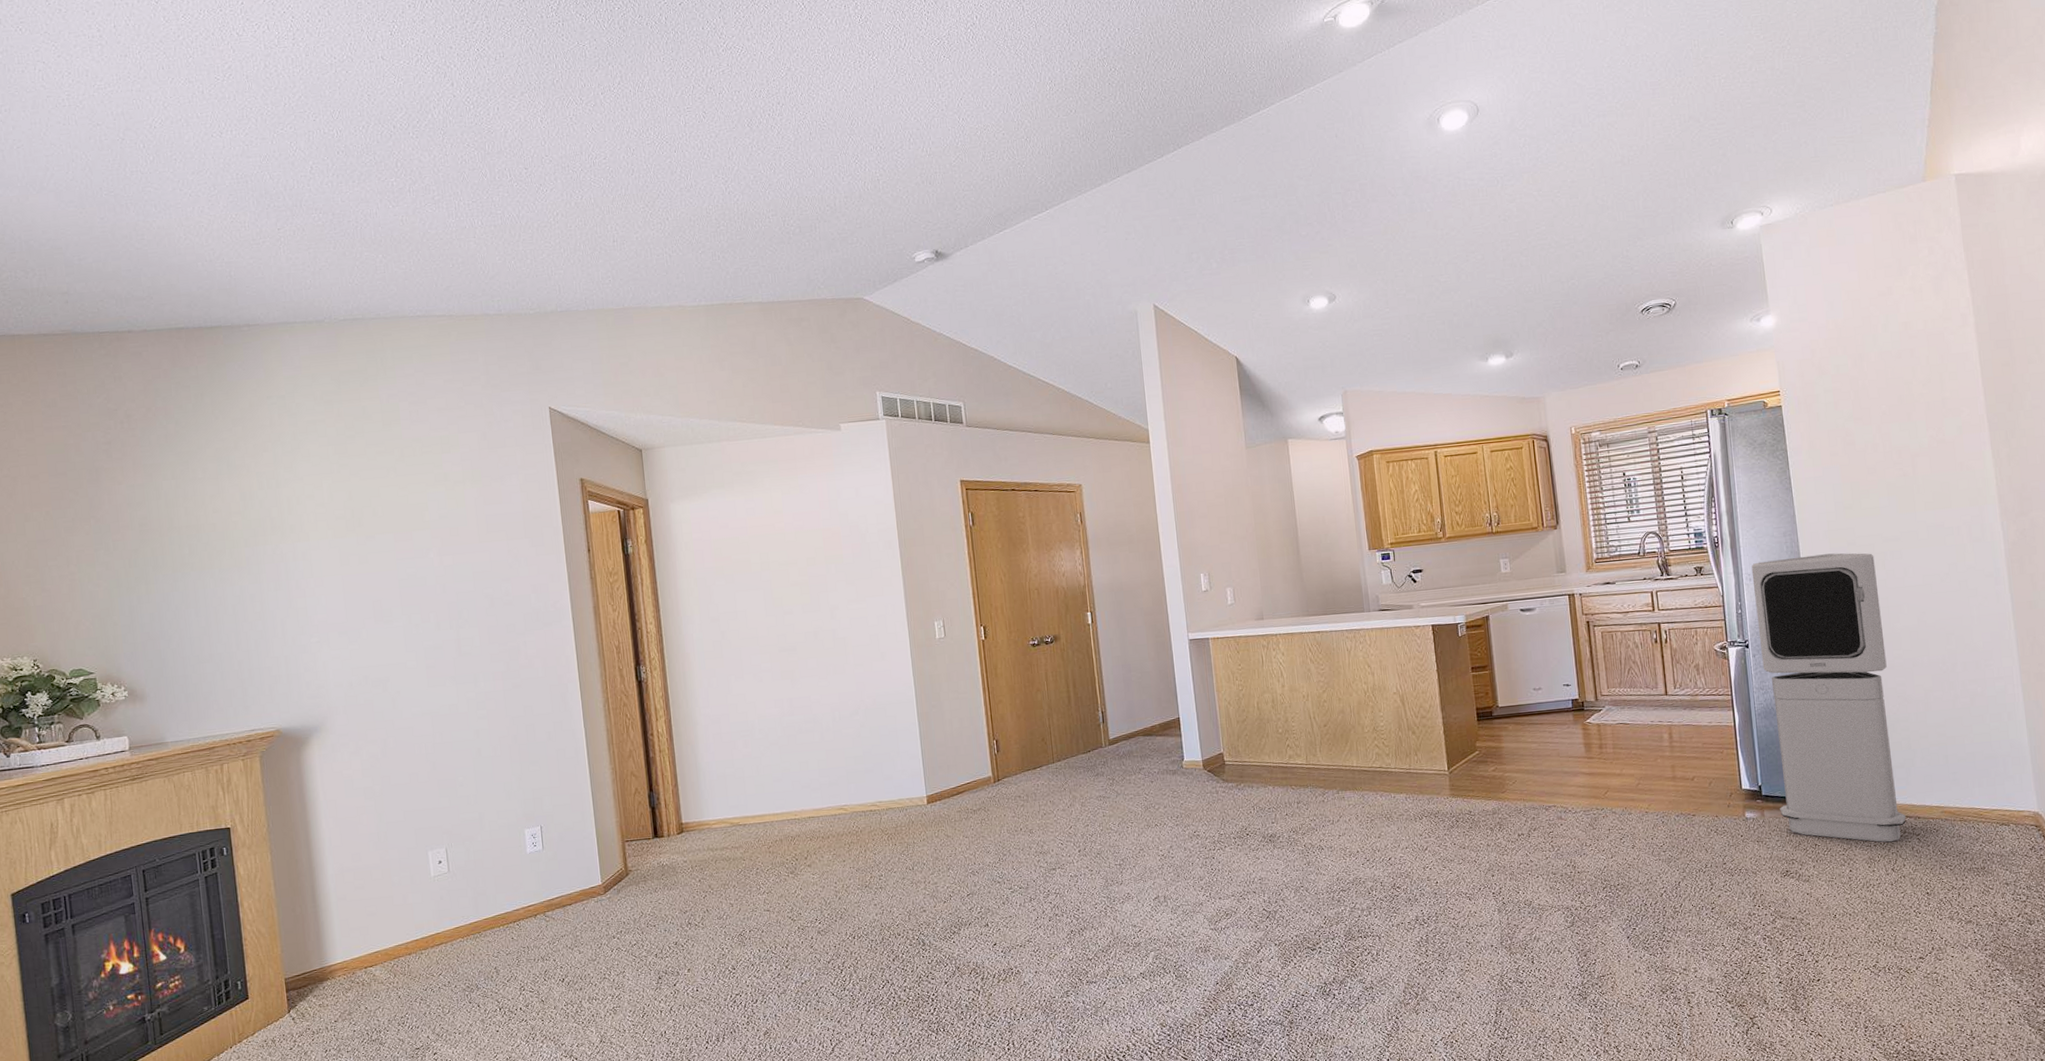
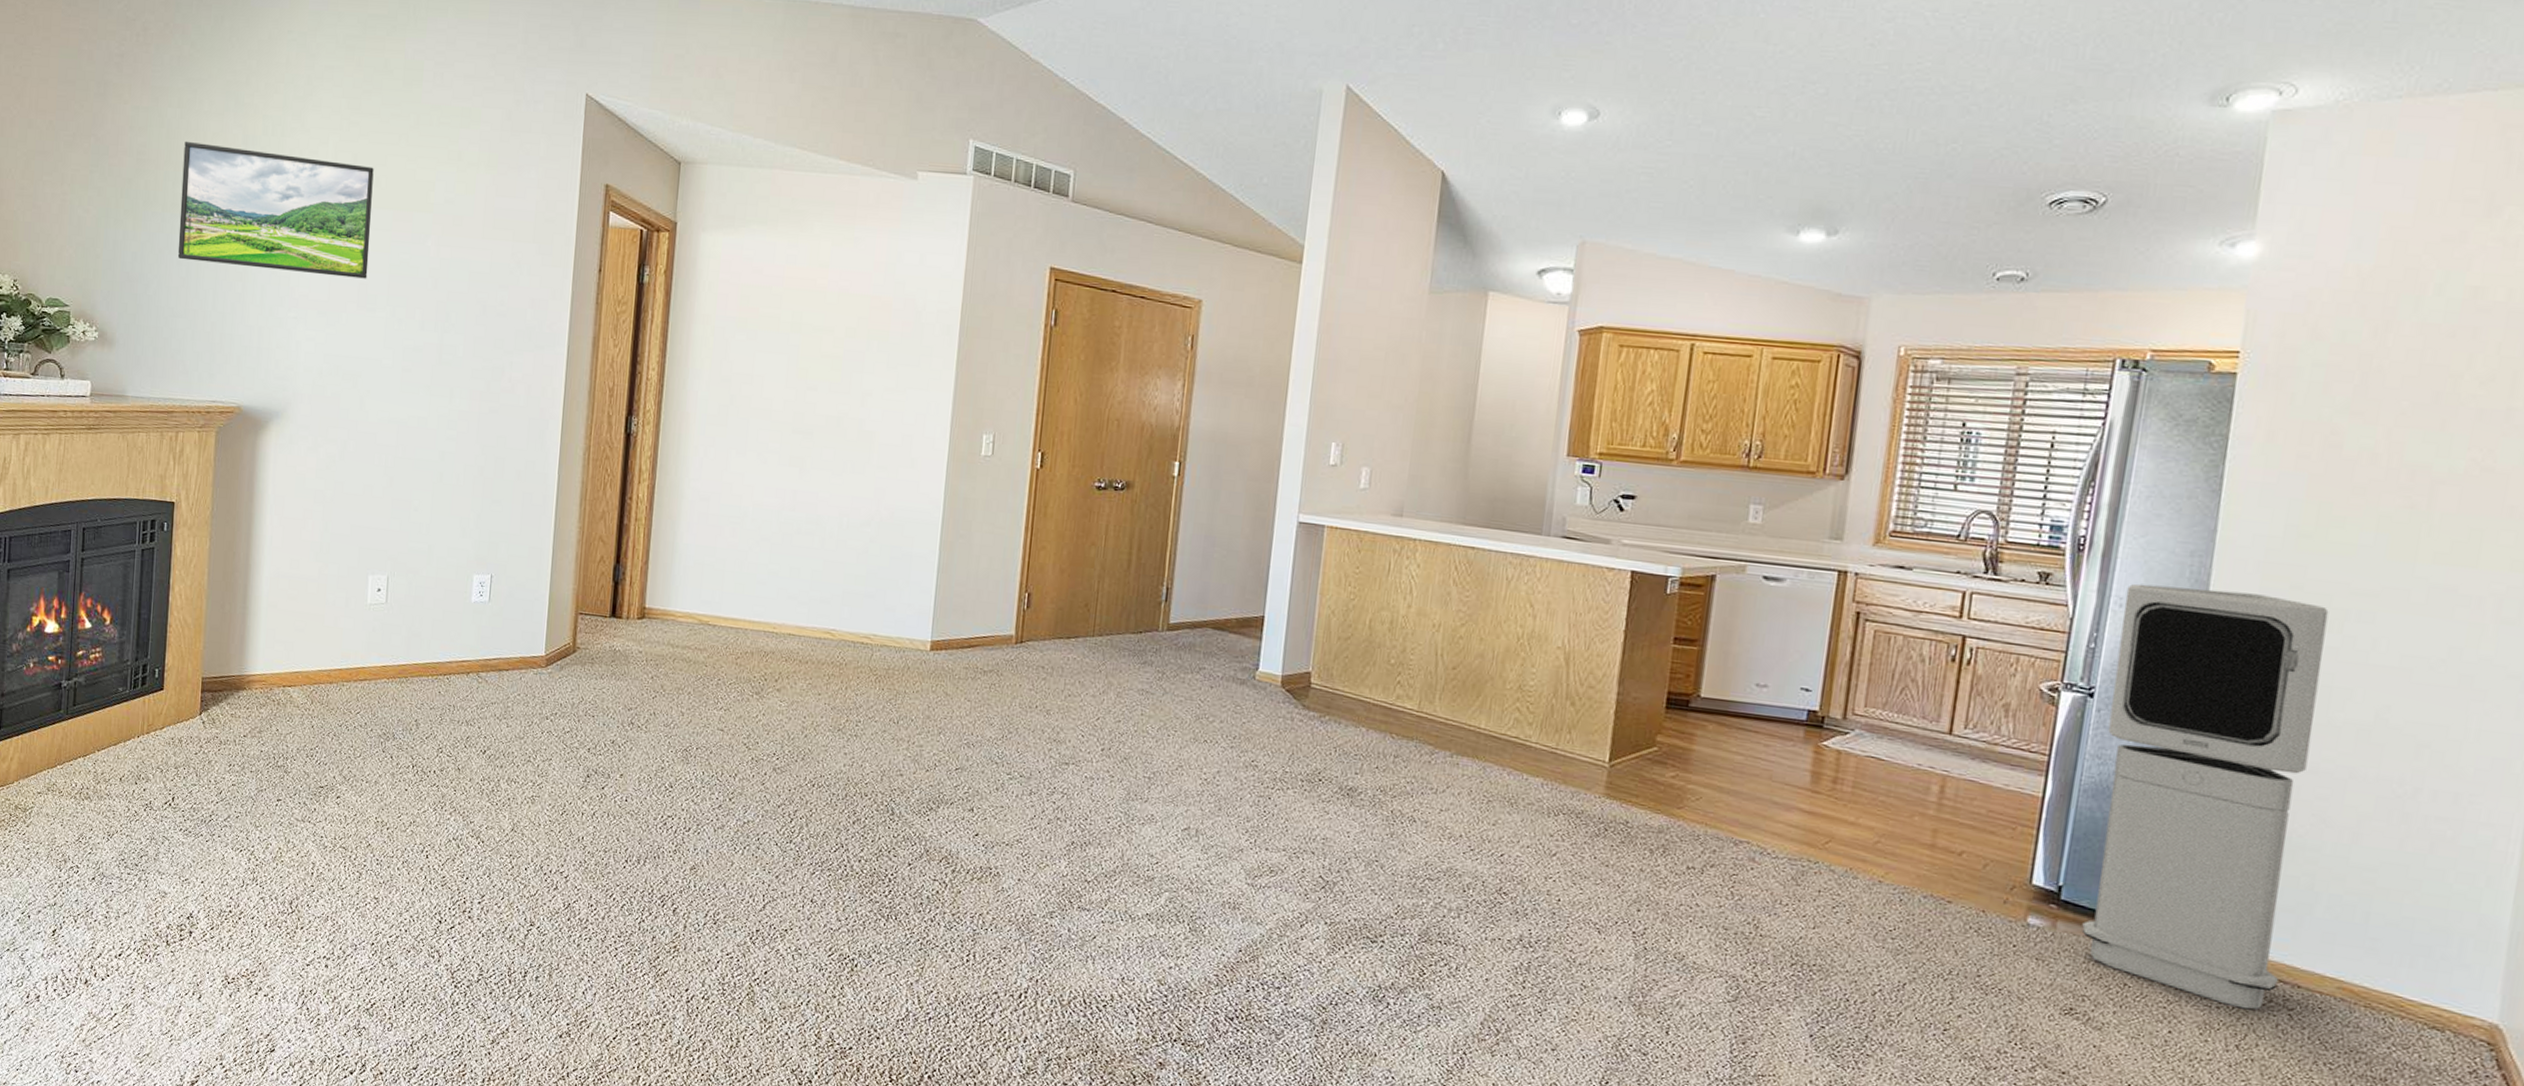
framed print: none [184,500,380,612] -> present [177,141,374,279]

